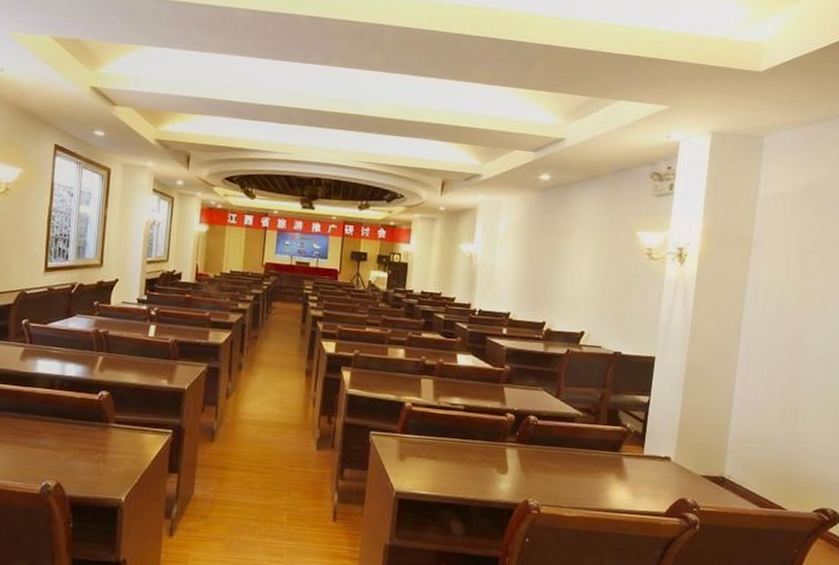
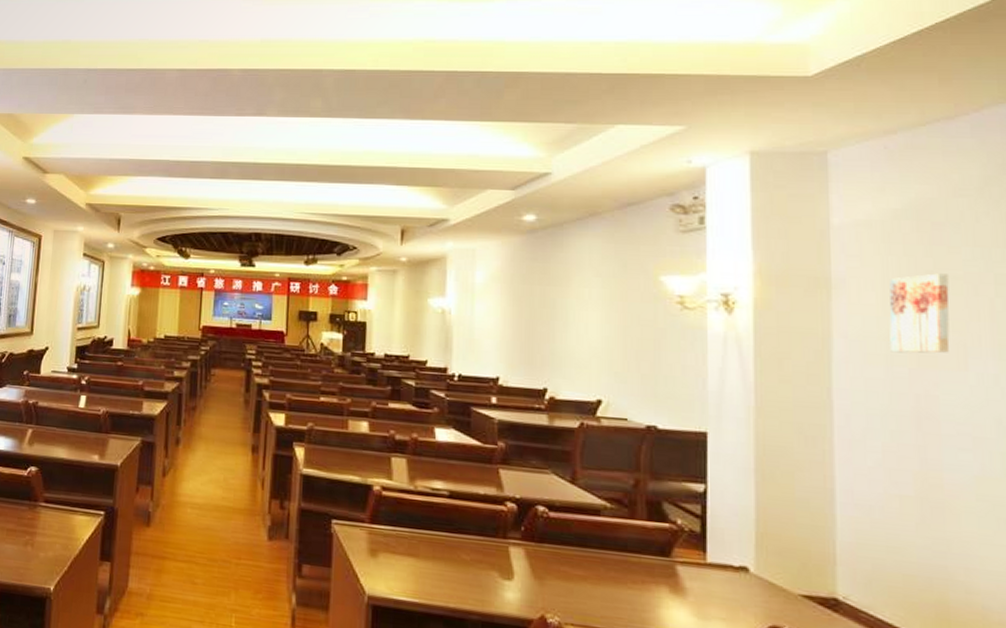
wall art: none [783,237,827,298] -> present [889,273,950,354]

